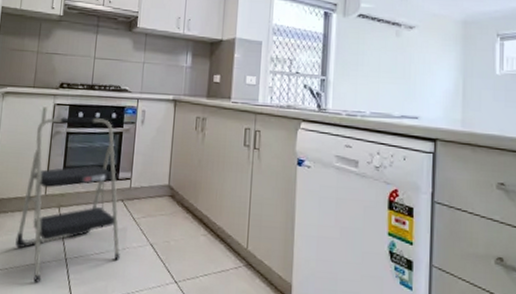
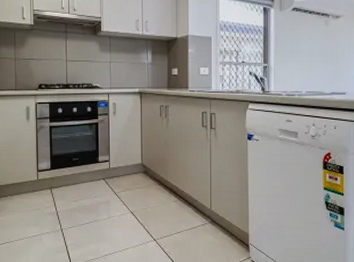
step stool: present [15,117,120,283] -> none [17,112,107,250]

